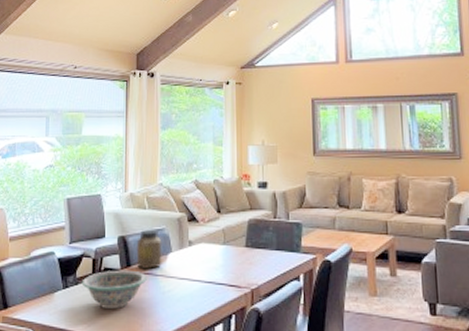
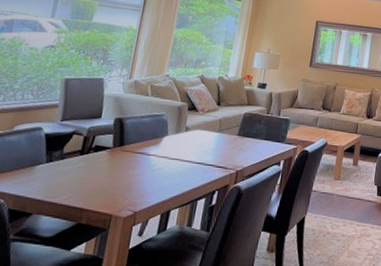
decorative bowl: present [81,270,147,310] -> none [68,148,139,184]
jar: present [136,229,162,270] -> none [130,113,160,150]

